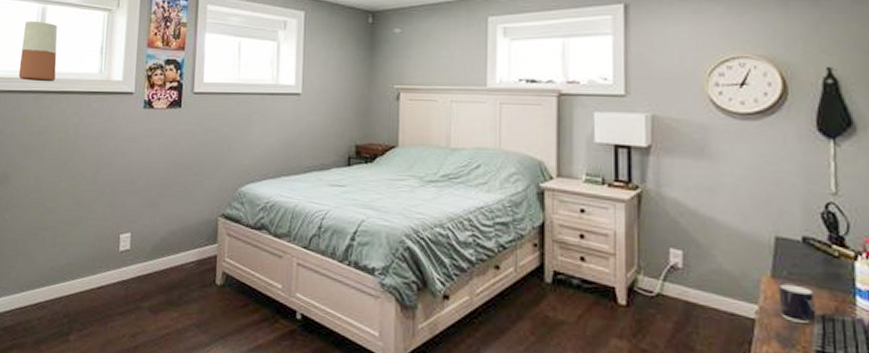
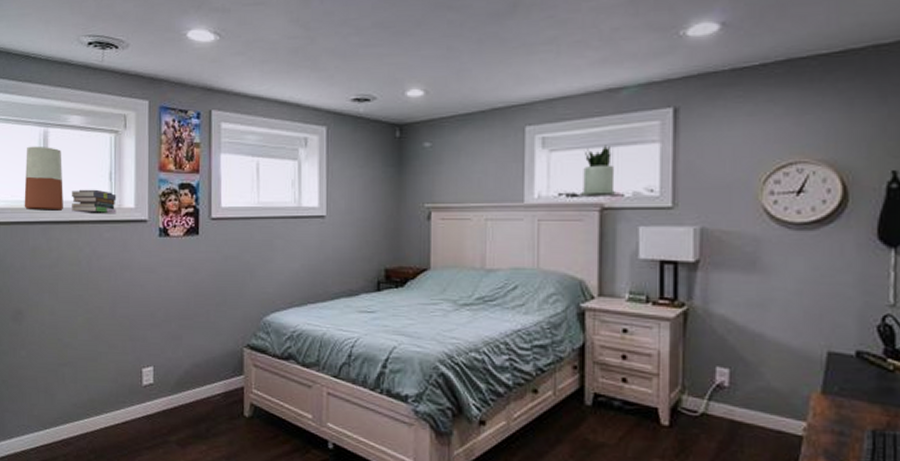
books: none [63,62,106,86] -> present [72,189,117,214]
planter: none [538,36,573,85] -> present [579,145,617,198]
mug: present [778,283,816,325] -> none [828,399,867,440]

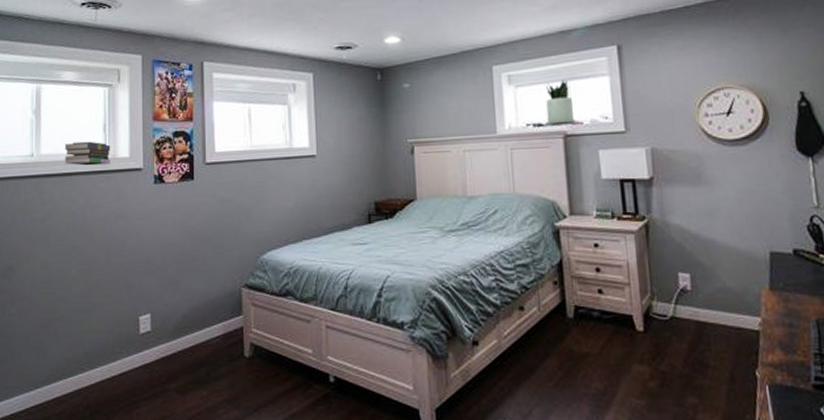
vase: present [24,146,63,212] -> none [15,102,56,166]

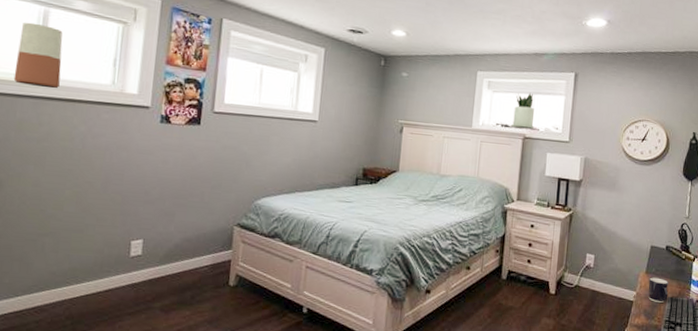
vase: none [15,102,56,166] -> present [13,22,63,89]
books: present [65,141,111,166] -> none [69,70,120,98]
mug: none [776,294,812,331] -> present [648,277,669,304]

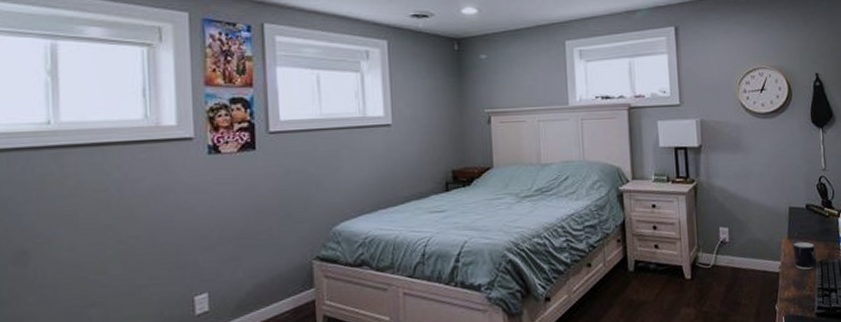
vase: present [13,22,63,89] -> none [25,60,82,135]
planter: present [510,92,535,130] -> none [611,56,639,100]

